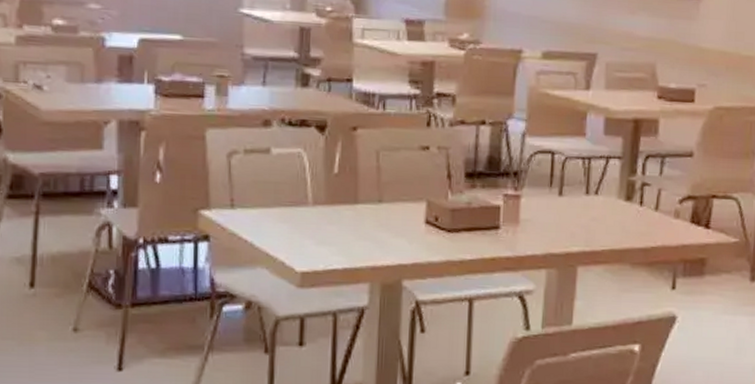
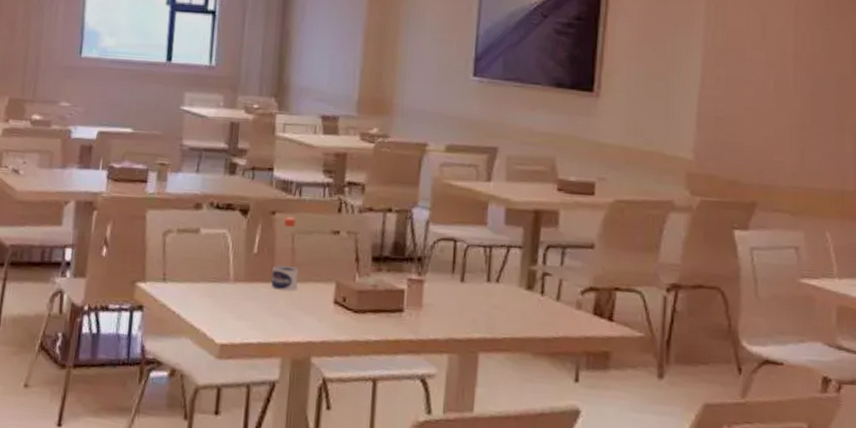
water bottle: none [355,132,387,213] -> present [271,217,300,292]

